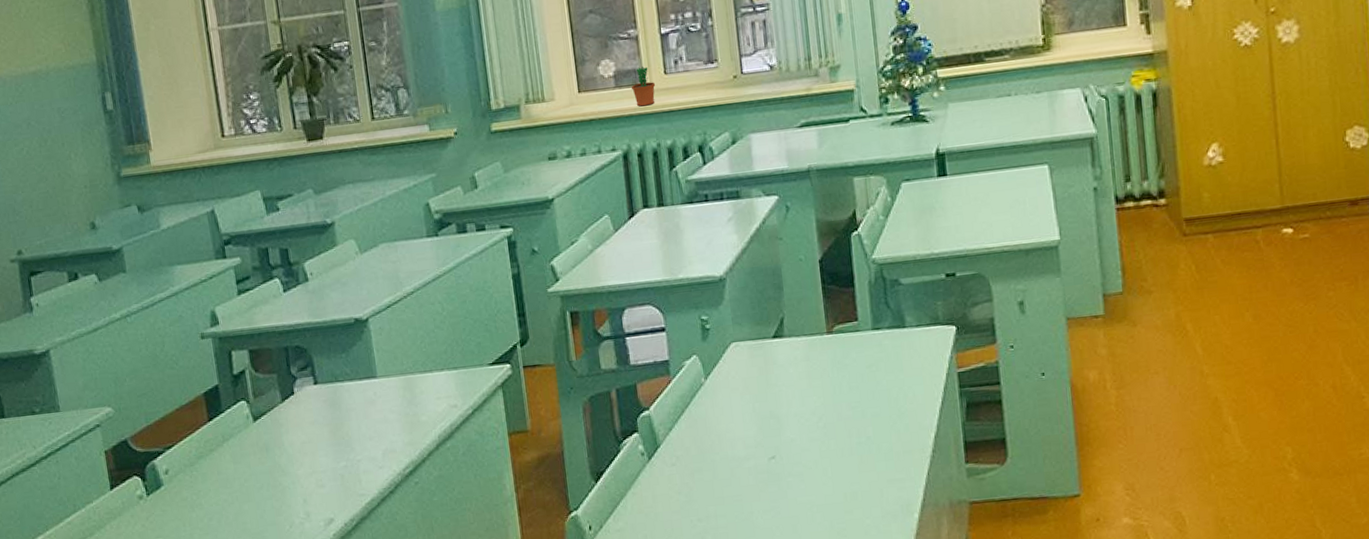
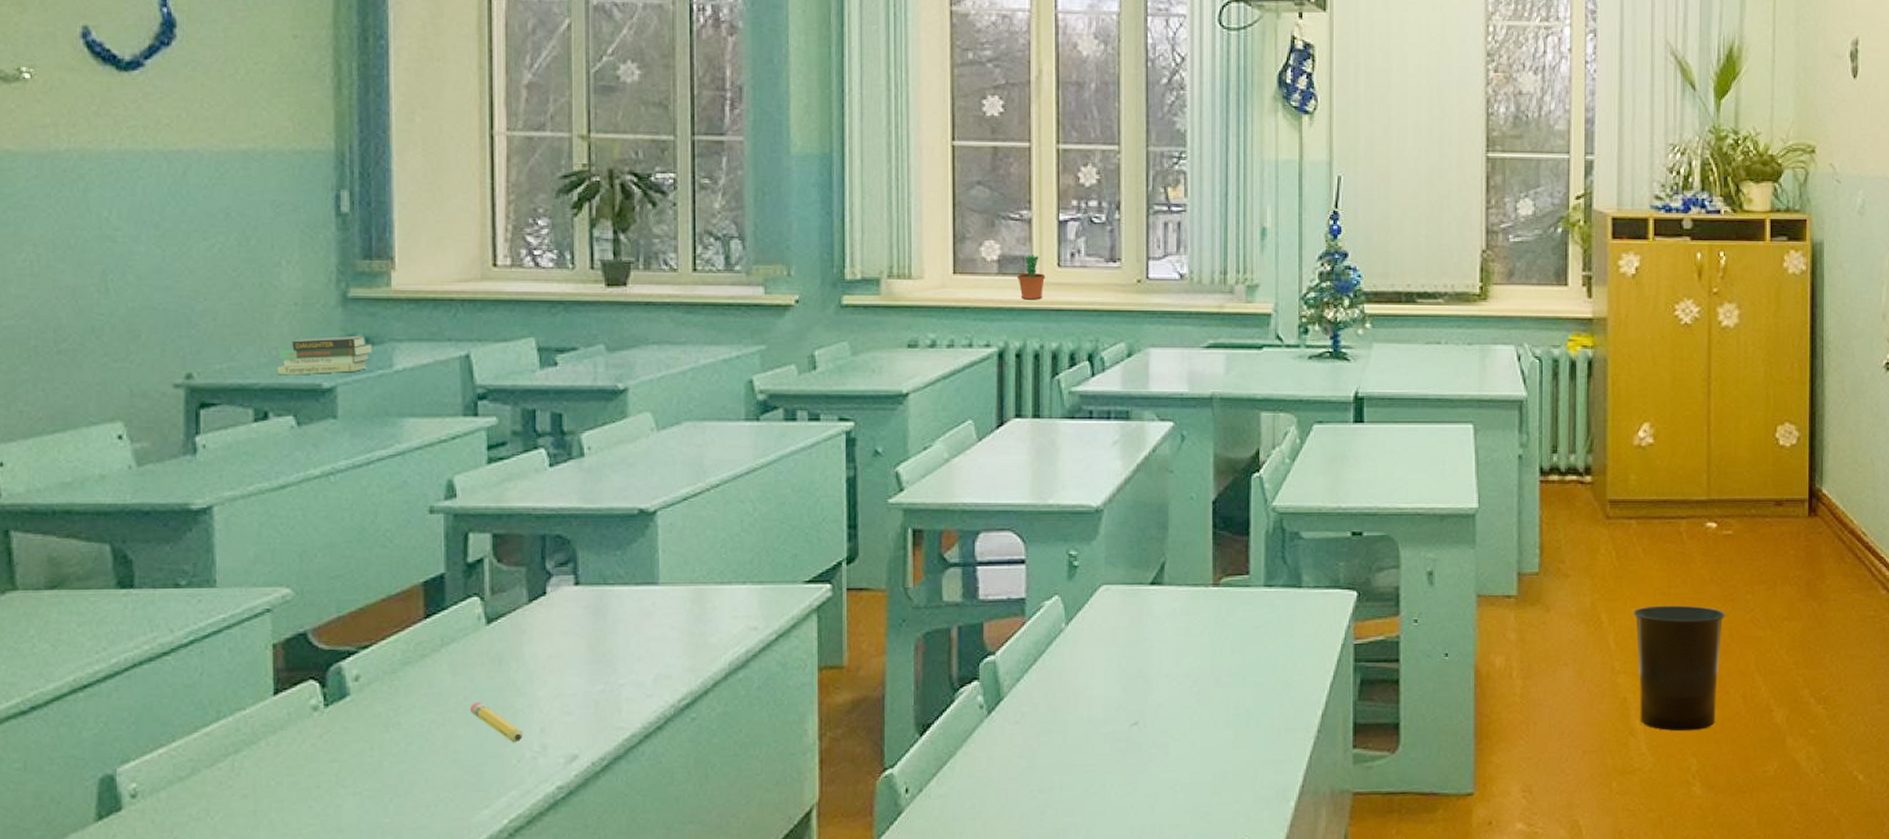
books: none [79,206,144,244] -> present [277,336,373,376]
pencil: none [249,482,291,513] -> present [469,701,523,743]
waste bin: none [1217,307,1309,425] -> present [1633,605,1725,732]

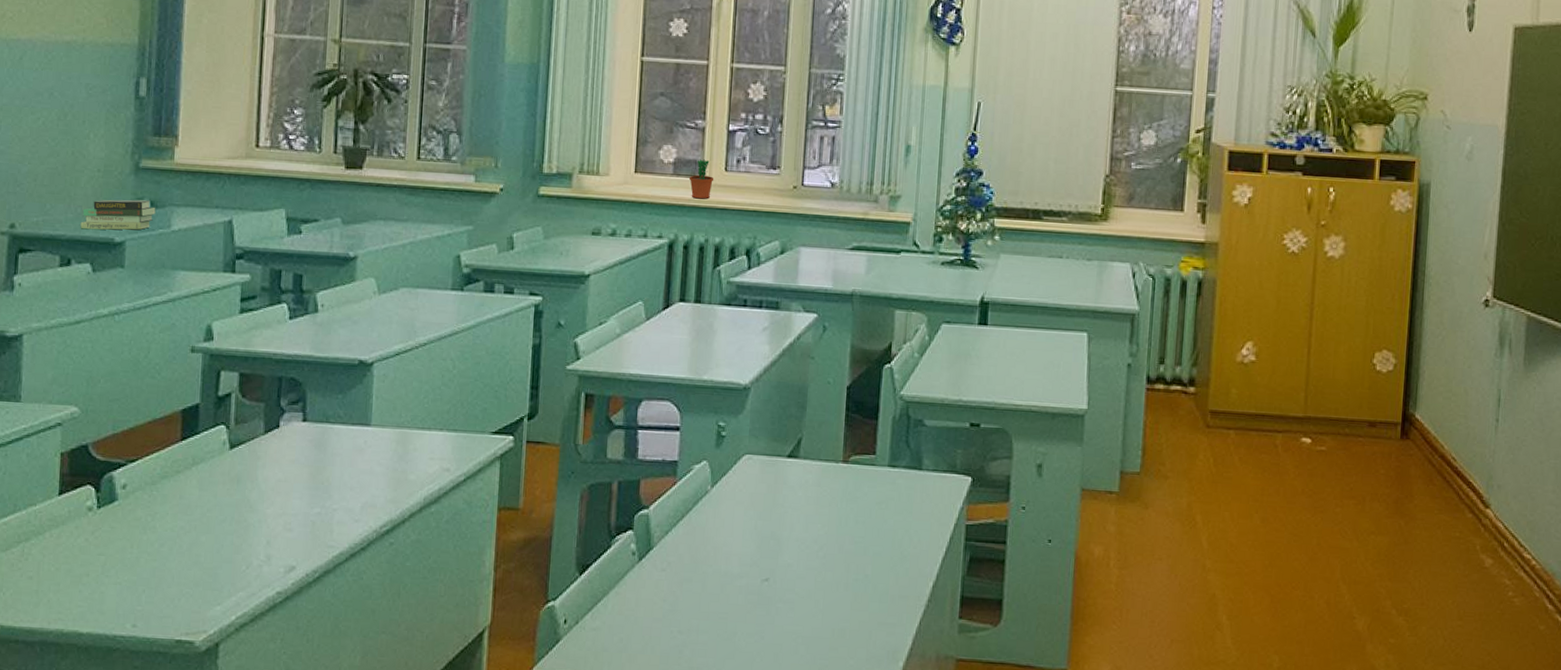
pencil: present [469,701,523,743] -> none [211,514,252,552]
waste bin: present [1633,605,1725,732] -> none [1226,511,1314,631]

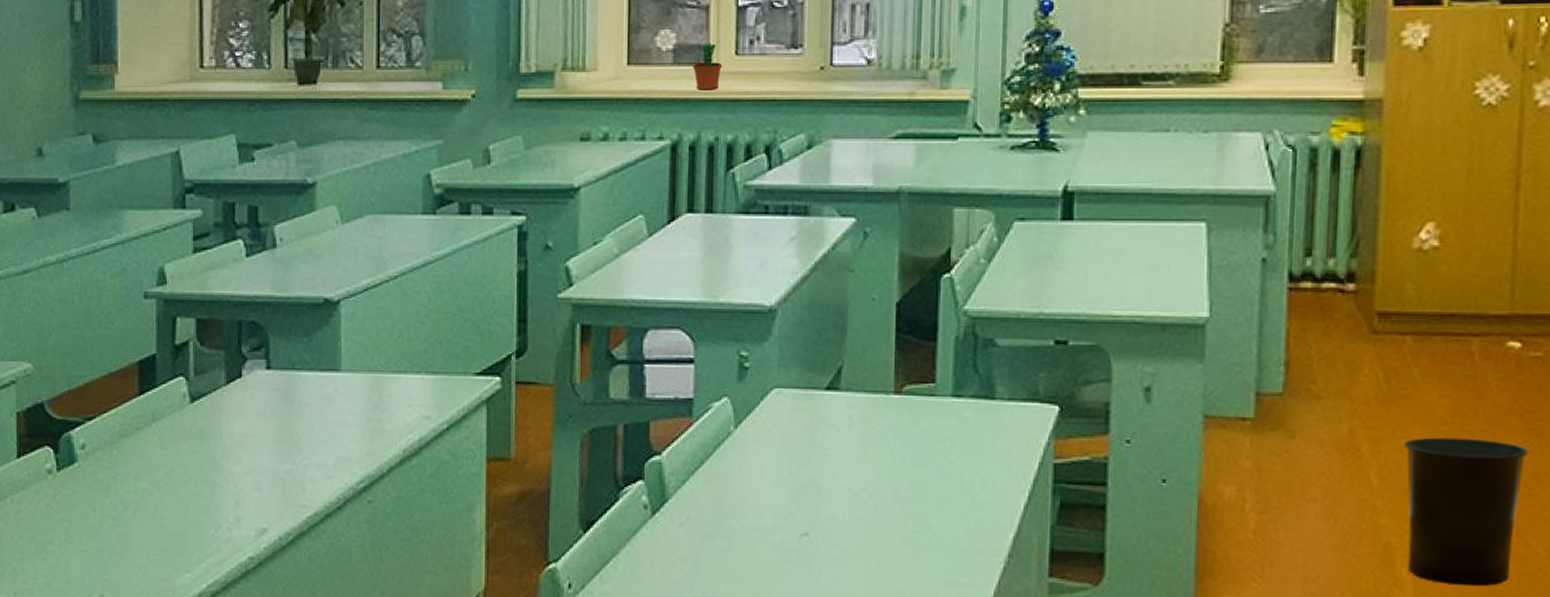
books: present [80,199,156,230] -> none [22,135,99,171]
waste bin: none [1226,511,1314,631] -> present [1403,437,1528,587]

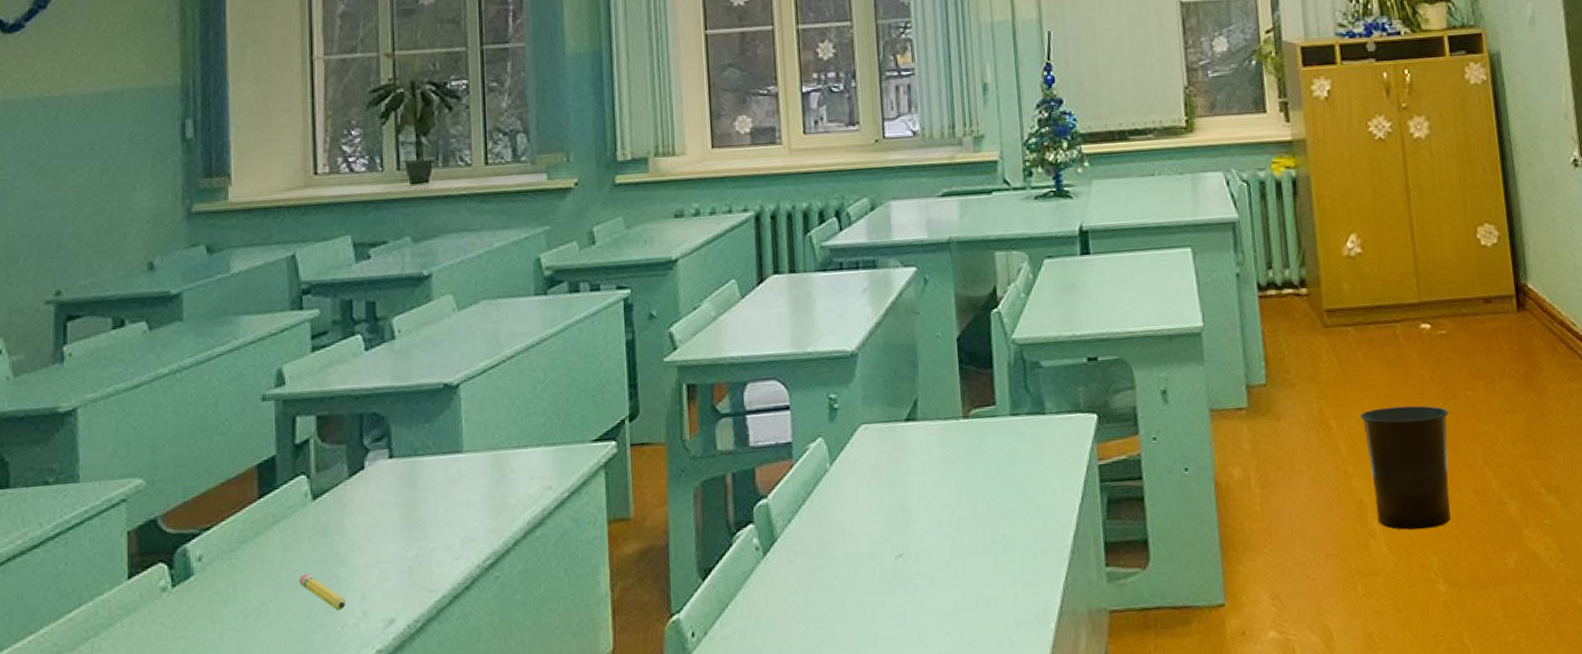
pencil: none [175,473,220,514] -> present [298,573,346,611]
flower pot: present [692,43,723,92] -> none [767,125,794,167]

